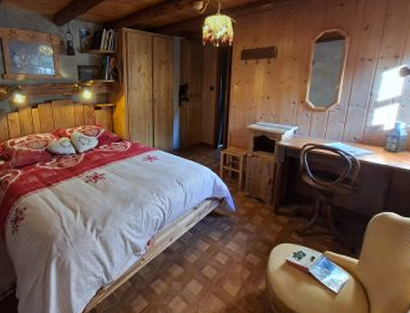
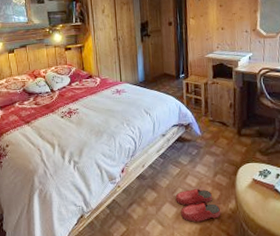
slippers: none [203,267,250,301] -> present [175,189,221,222]

